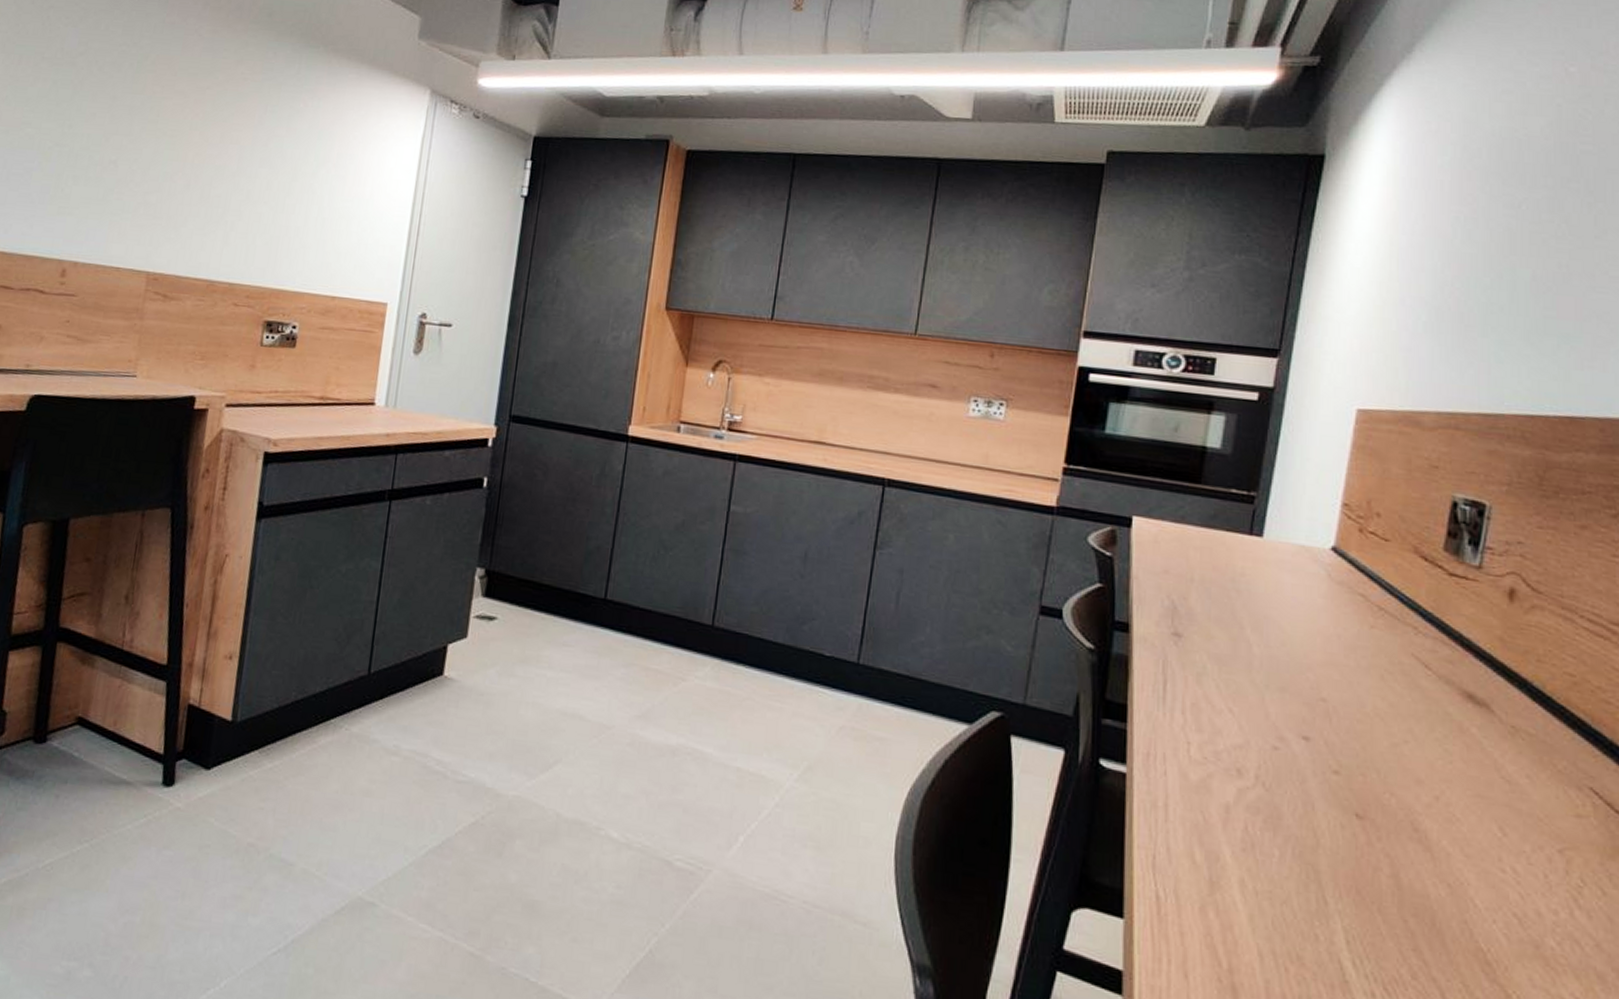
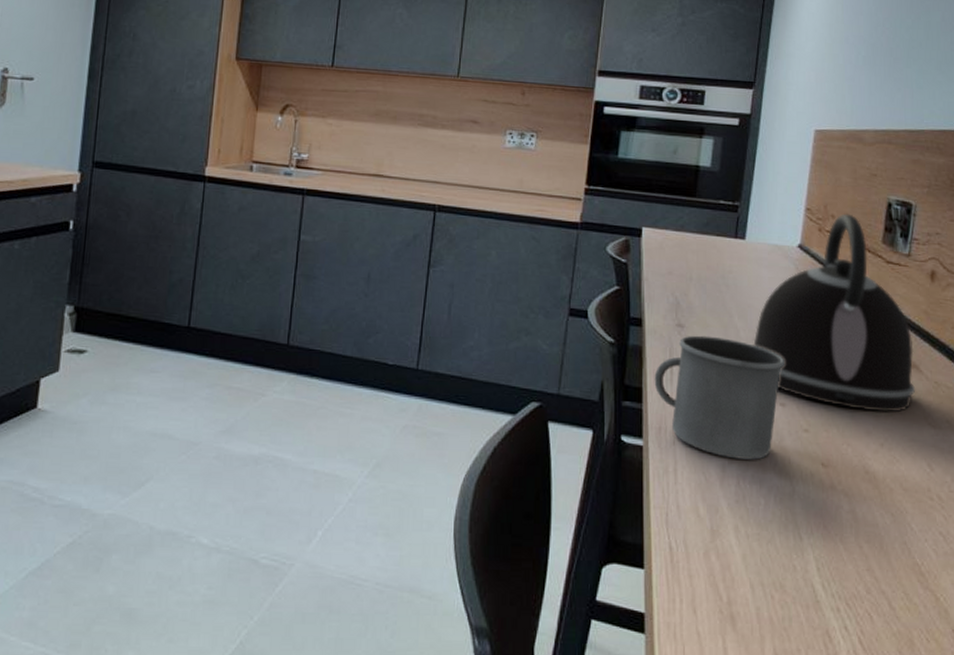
mug: none [1142,646,1311,803] -> present [654,335,785,460]
kettle: none [1270,512,1484,761] -> present [753,213,915,413]

